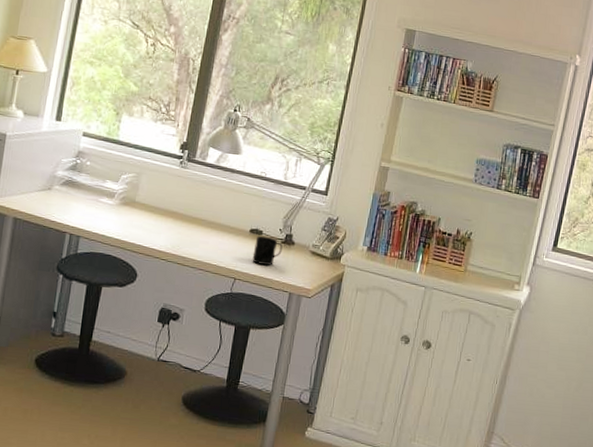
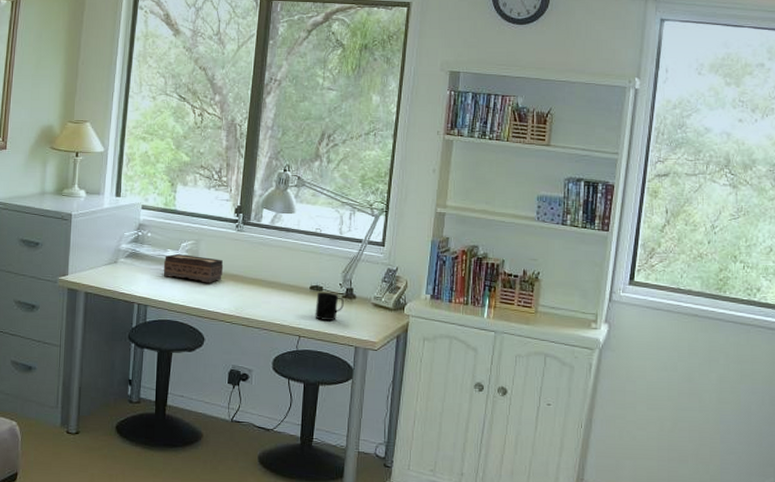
tissue box: none [99,185,164,219] -> present [163,254,224,283]

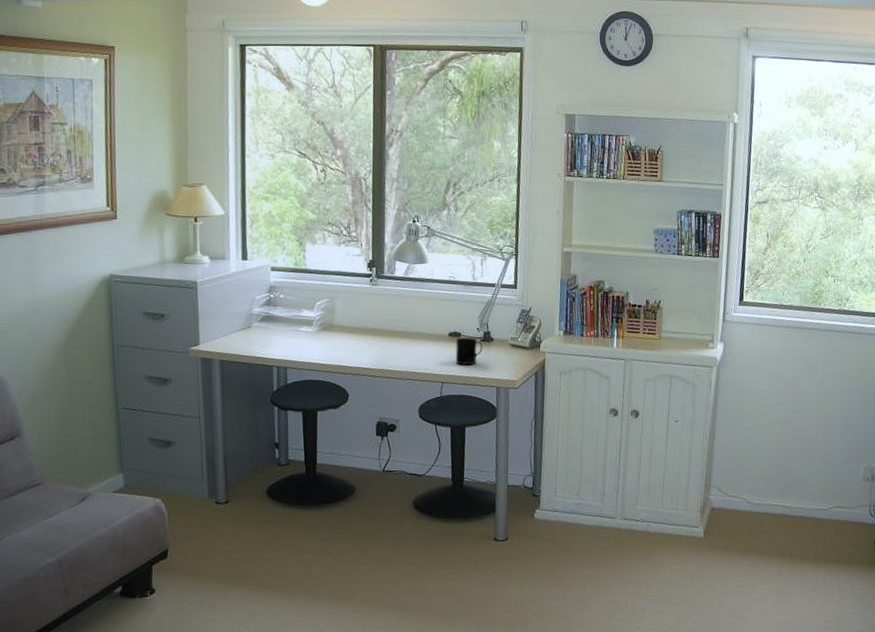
tissue box: present [163,254,224,283] -> none [299,313,361,340]

